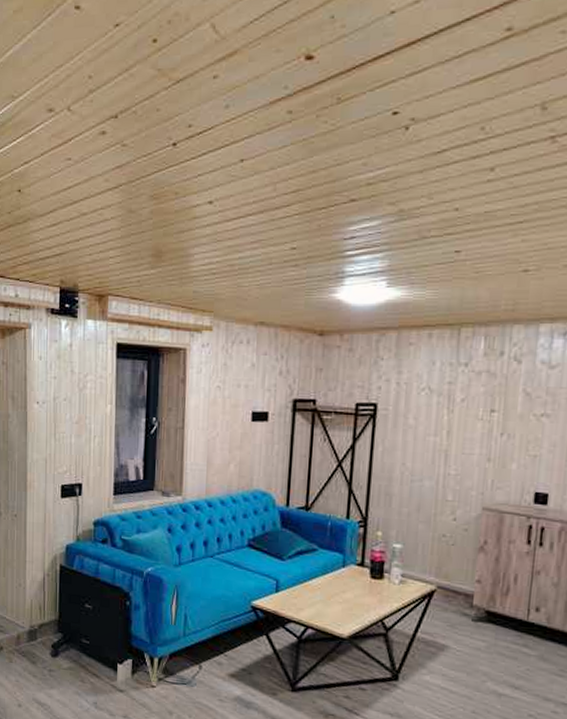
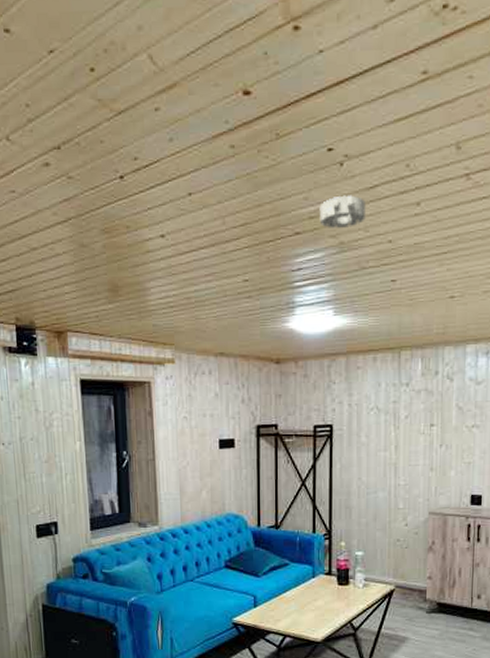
smoke detector: none [378,160,431,195] -> present [319,195,366,228]

